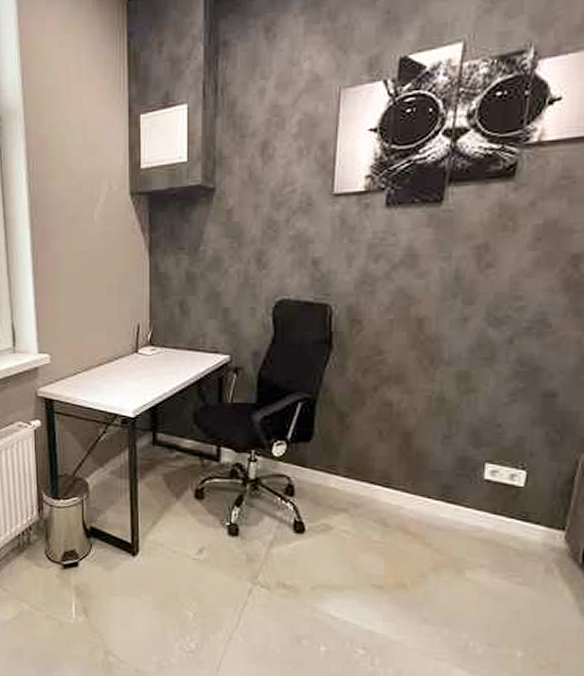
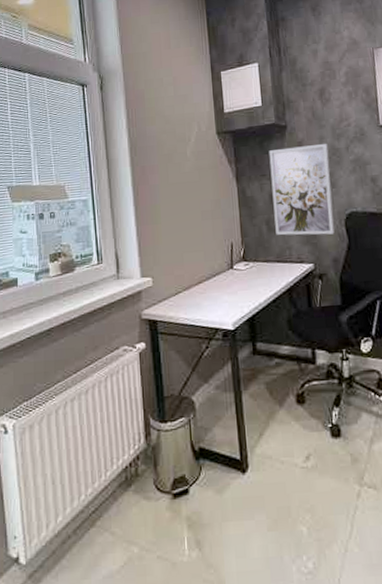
wall art: none [190,213,263,324] -> present [268,143,335,236]

